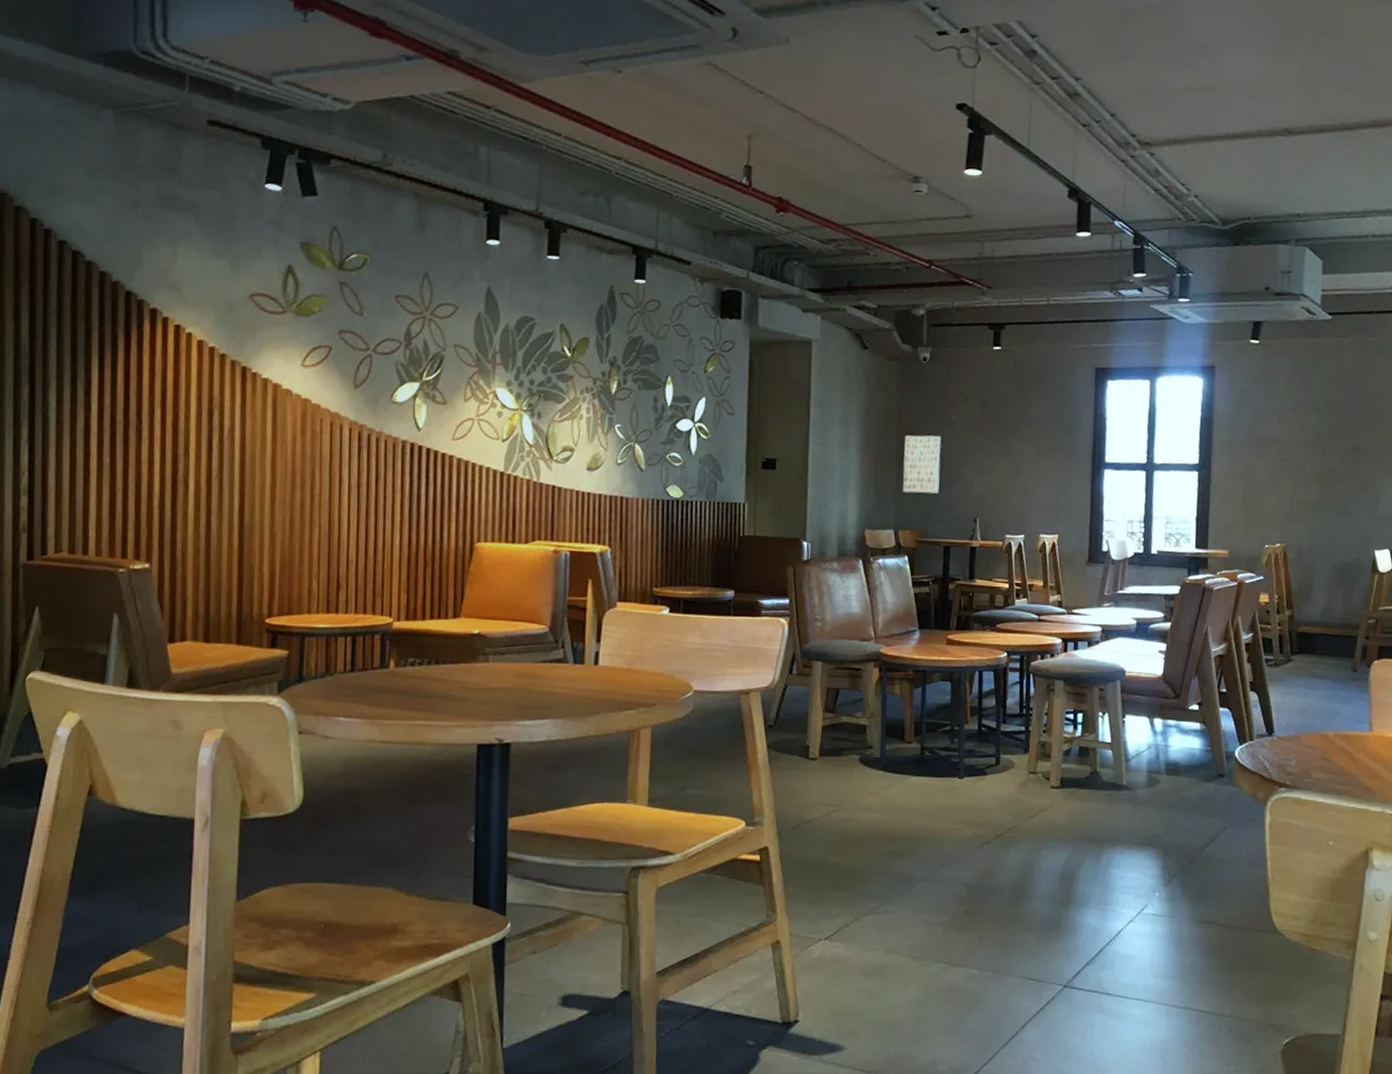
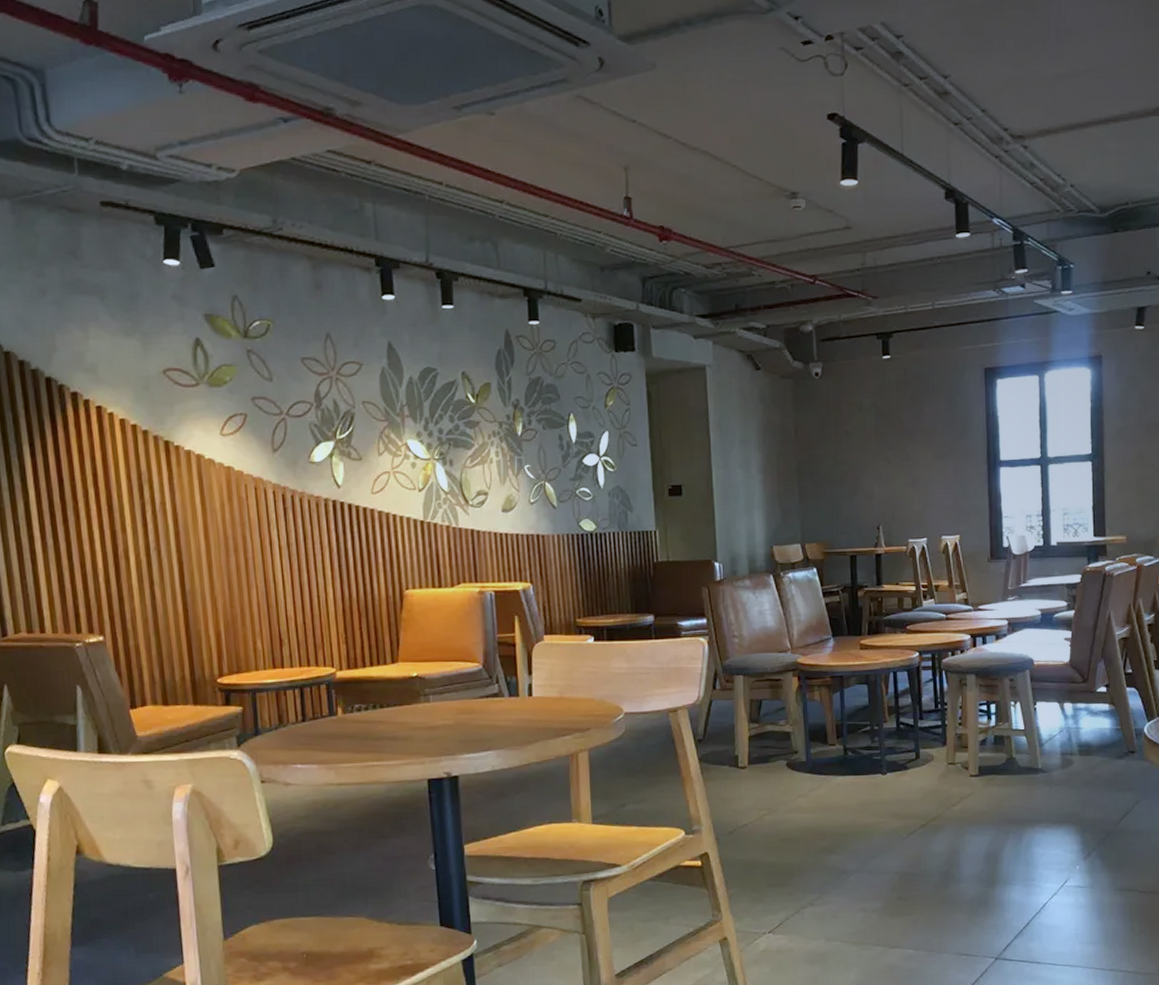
wall art: present [903,435,941,494] -> none [804,449,841,507]

